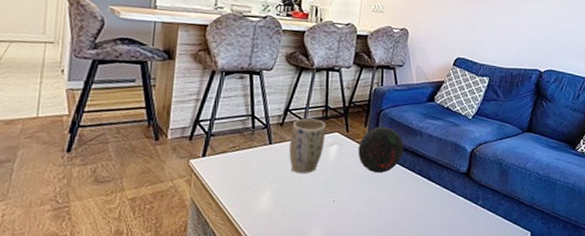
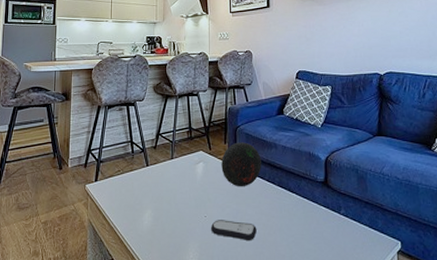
plant pot: present [289,118,327,173] -> none [163,140,192,191]
remote control: none [338,205,389,226] -> present [210,220,257,240]

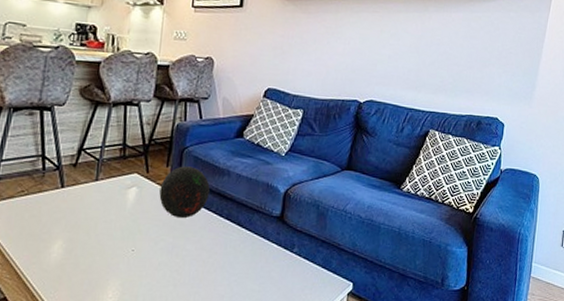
remote control: present [210,220,257,240] -> none [137,254,195,279]

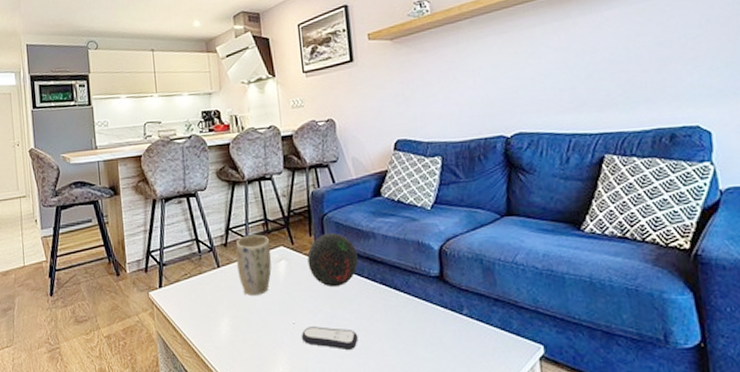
plant pot: none [83,158,125,220] -> present [235,234,272,295]
remote control: none [137,254,195,279] -> present [301,326,358,350]

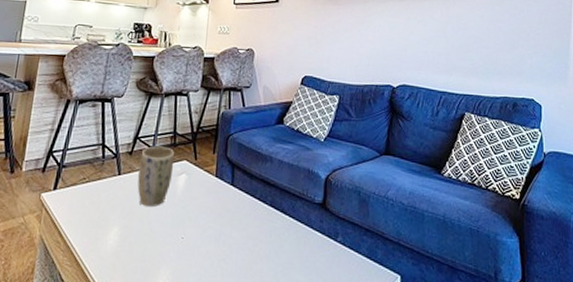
remote control: present [301,326,358,350] -> none [187,242,241,268]
decorative orb: present [307,233,358,288] -> none [206,153,254,206]

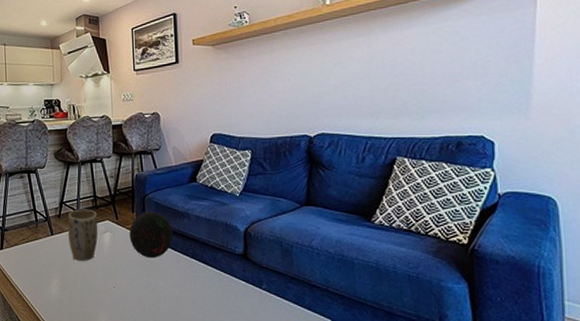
decorative orb: none [206,153,254,206] -> present [129,211,173,259]

